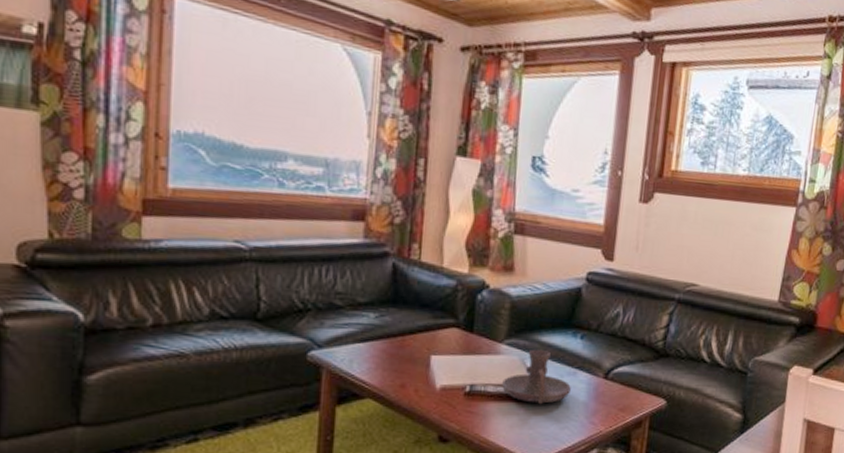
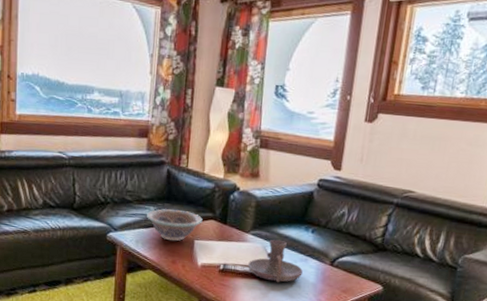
decorative bowl: none [365,315,441,358] -> present [147,209,203,242]

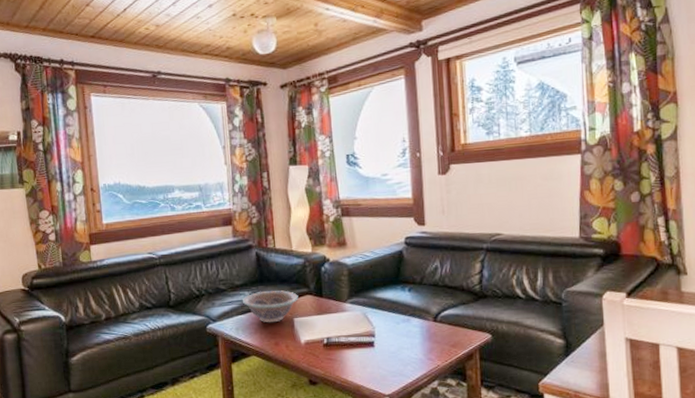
candle holder: present [248,239,303,283] -> none [351,303,407,348]

